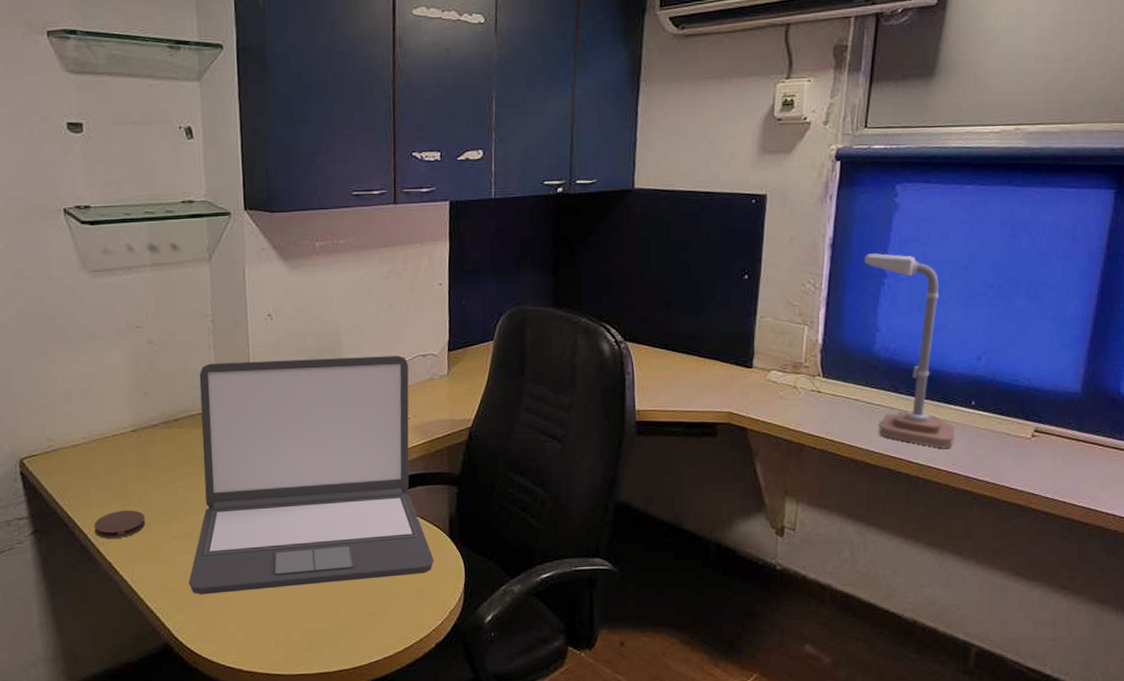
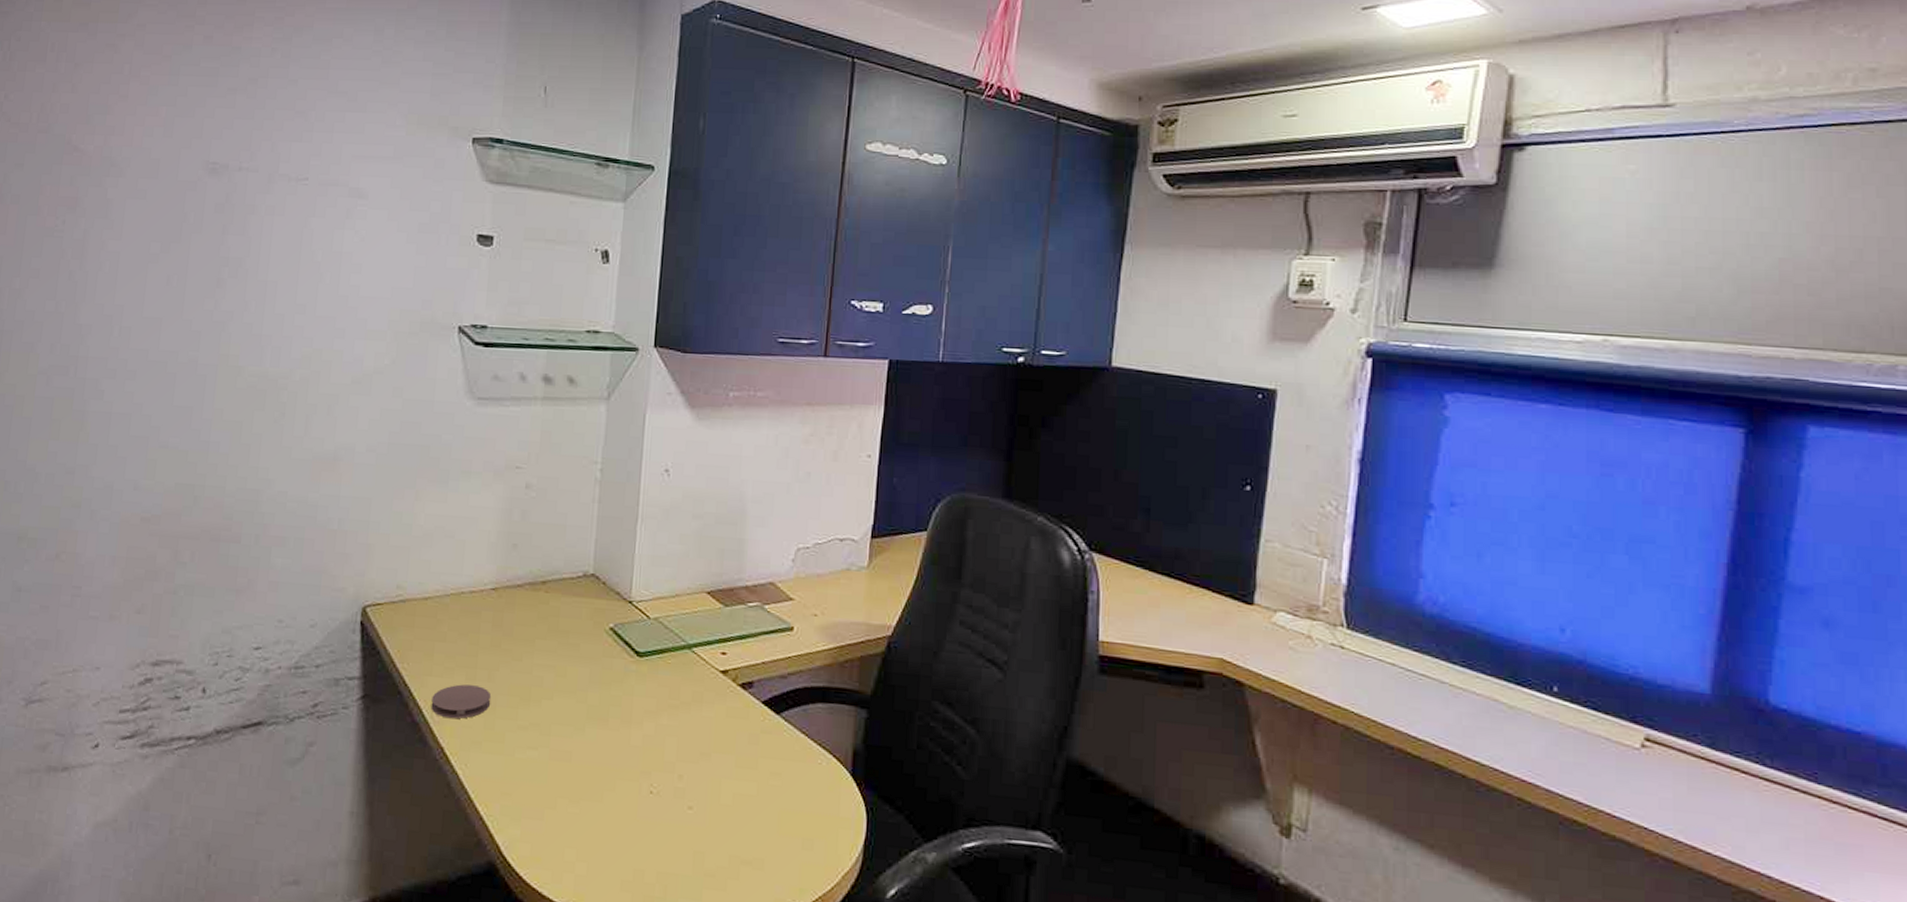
laptop: present [189,355,434,595] -> none [529,519,830,819]
desk lamp: present [865,253,954,448] -> none [1404,476,1530,747]

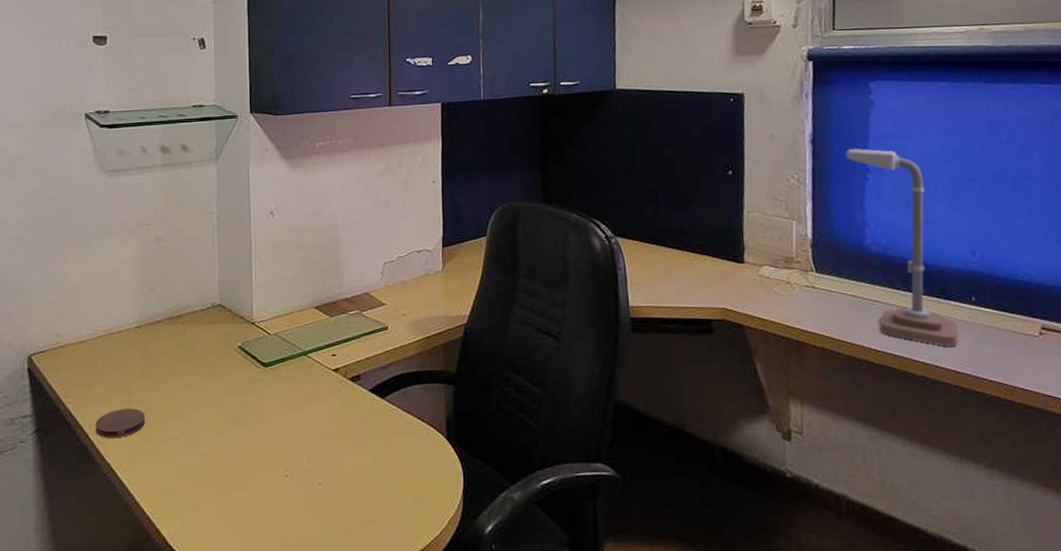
desk lamp: none [1404,476,1530,747] -> present [846,149,958,347]

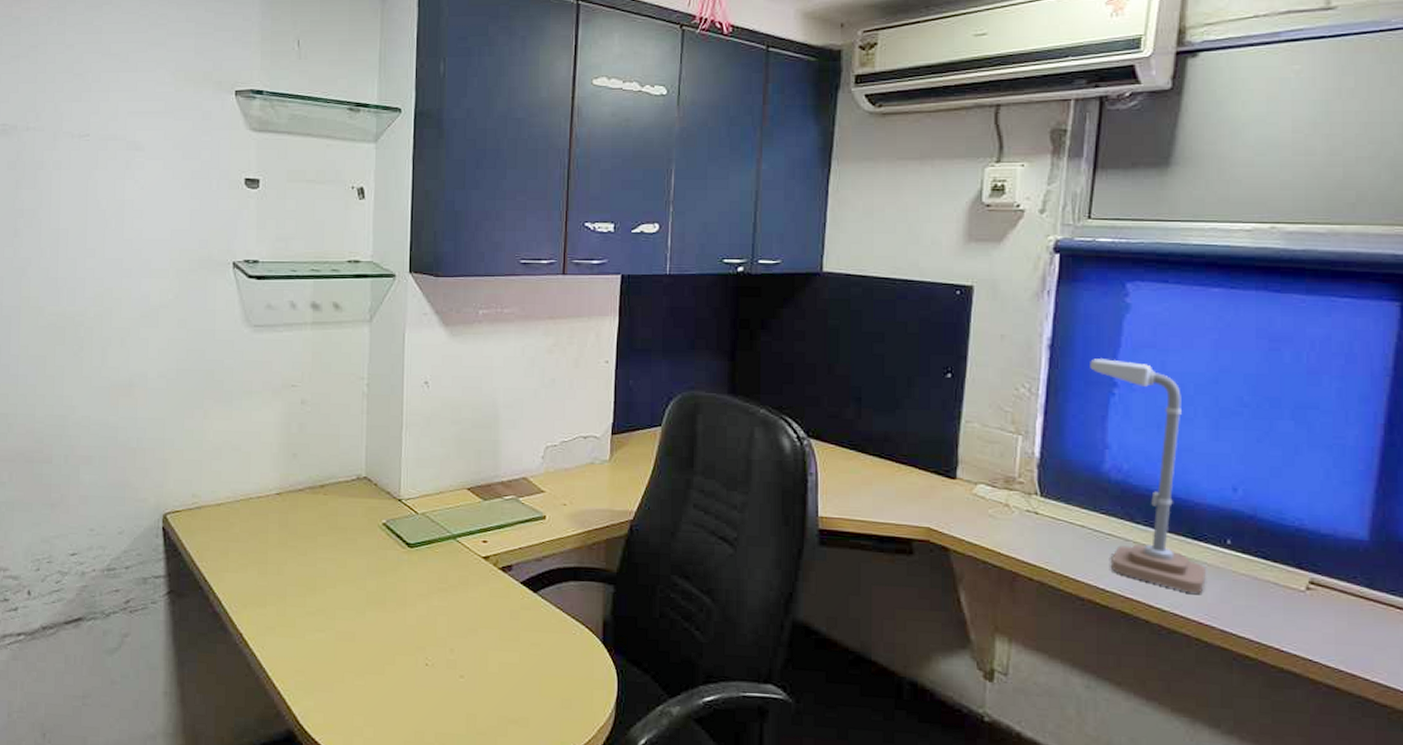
coaster: present [95,408,146,439] -> none [229,578,282,609]

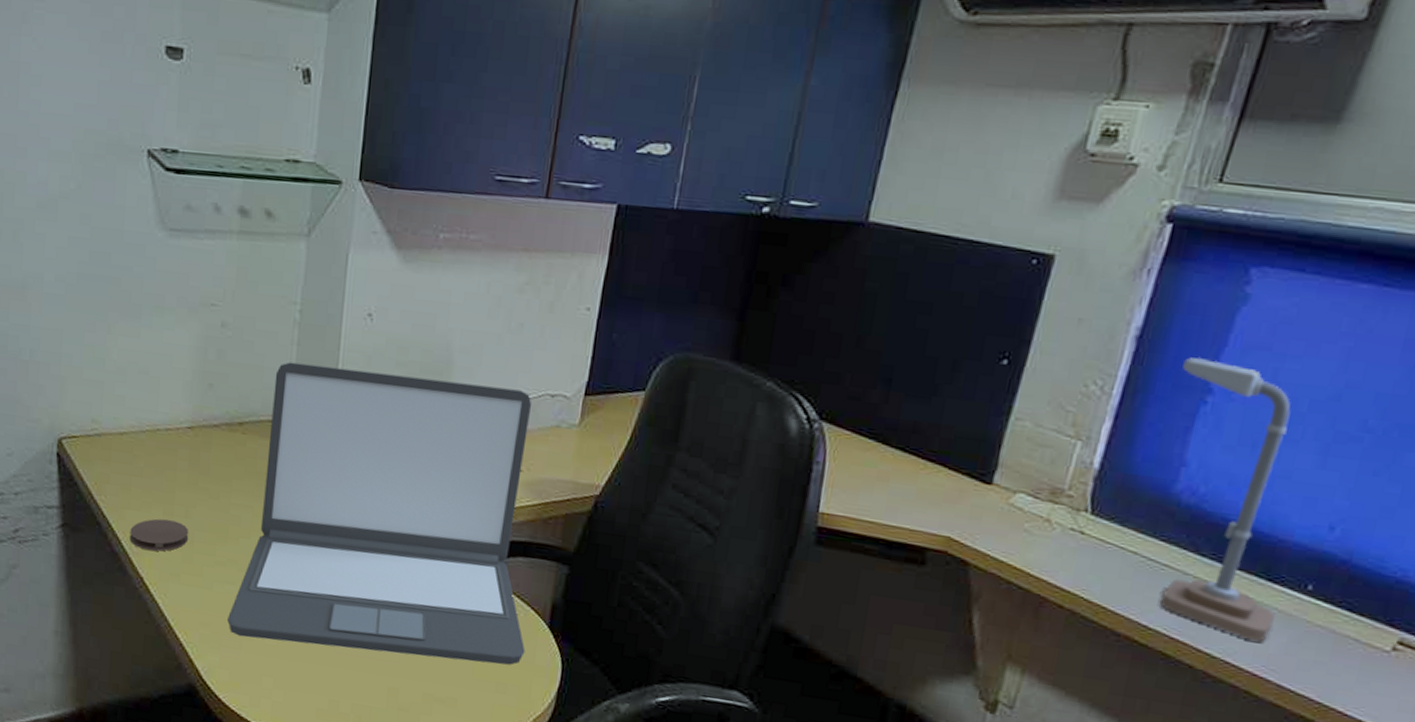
coaster: none [229,578,282,609] -> present [129,518,189,552]
laptop: none [320,429,584,682] -> present [227,362,532,665]

